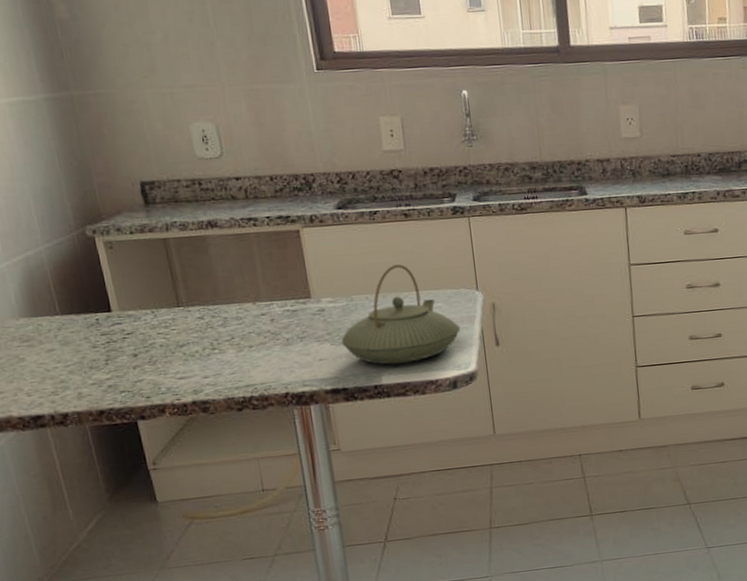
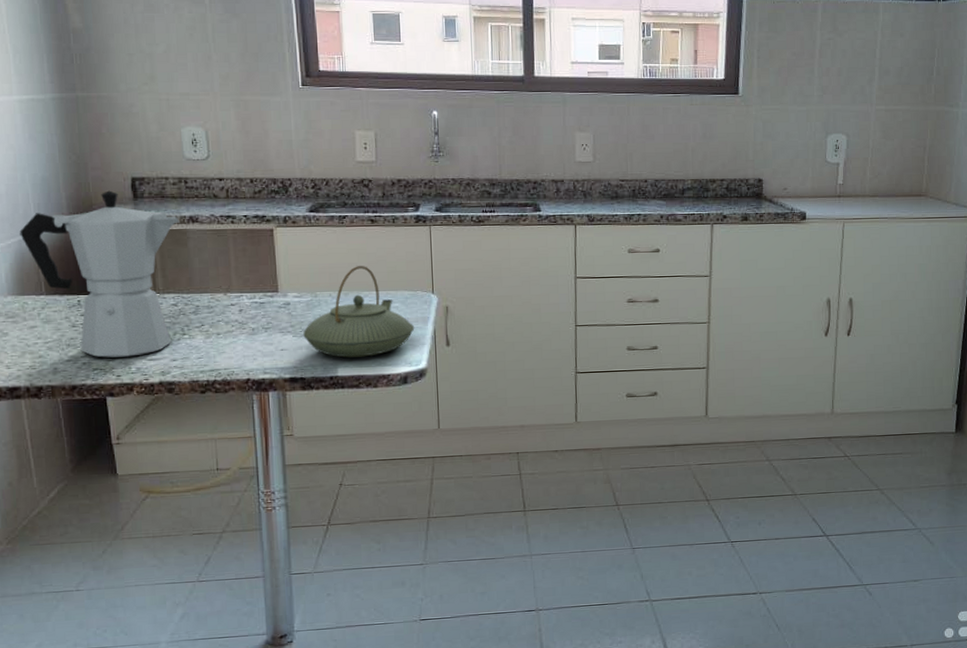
moka pot: none [25,197,201,379] -> present [19,190,180,358]

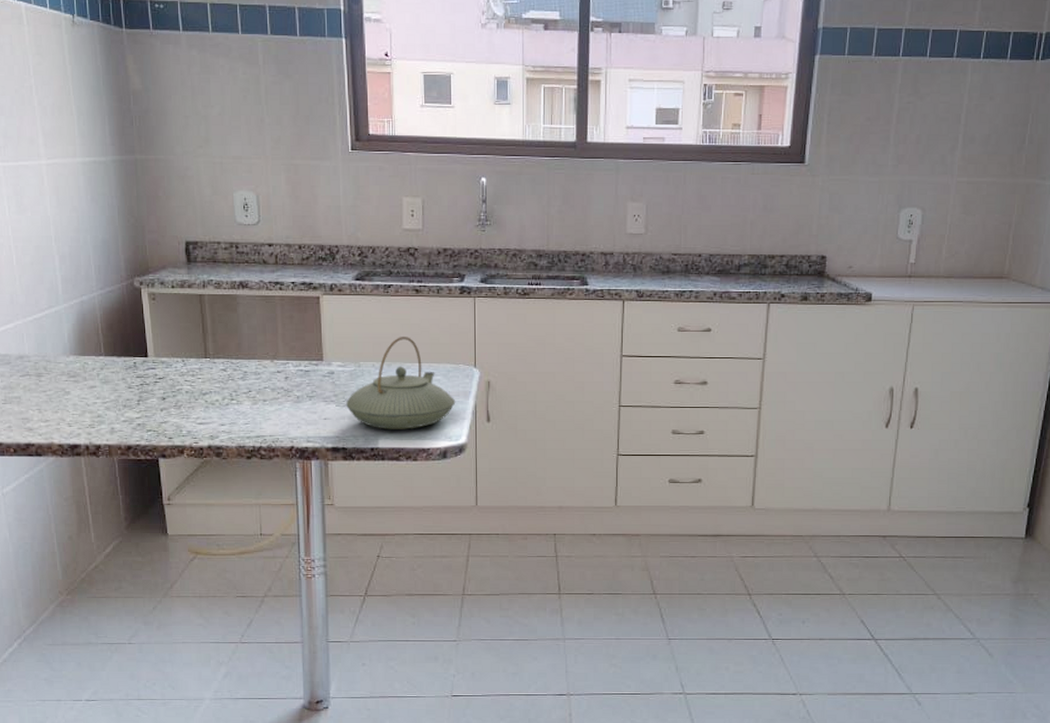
moka pot: present [19,190,180,358] -> none [81,254,230,420]

